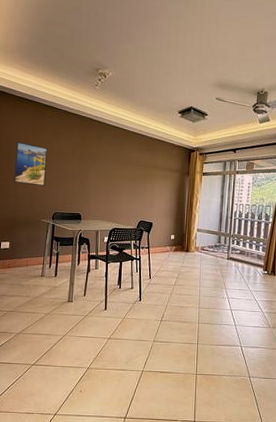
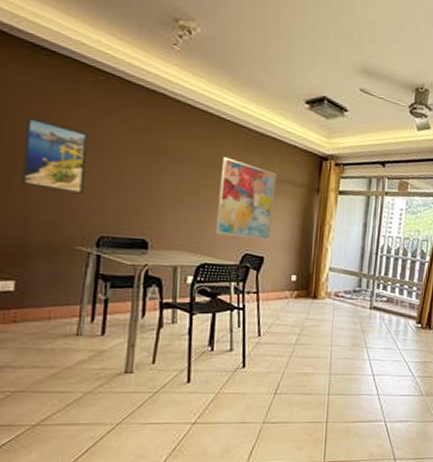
wall art: none [122,155,160,211] -> present [216,157,277,241]

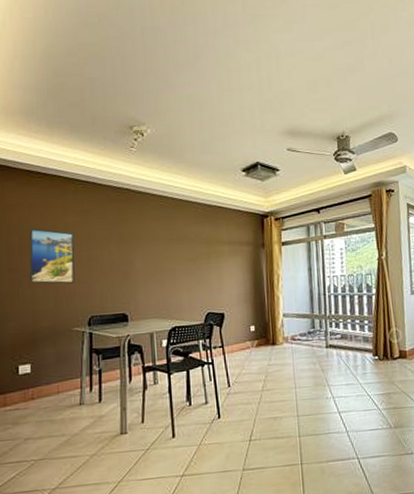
wall art: present [216,157,277,241] -> none [179,231,228,300]

